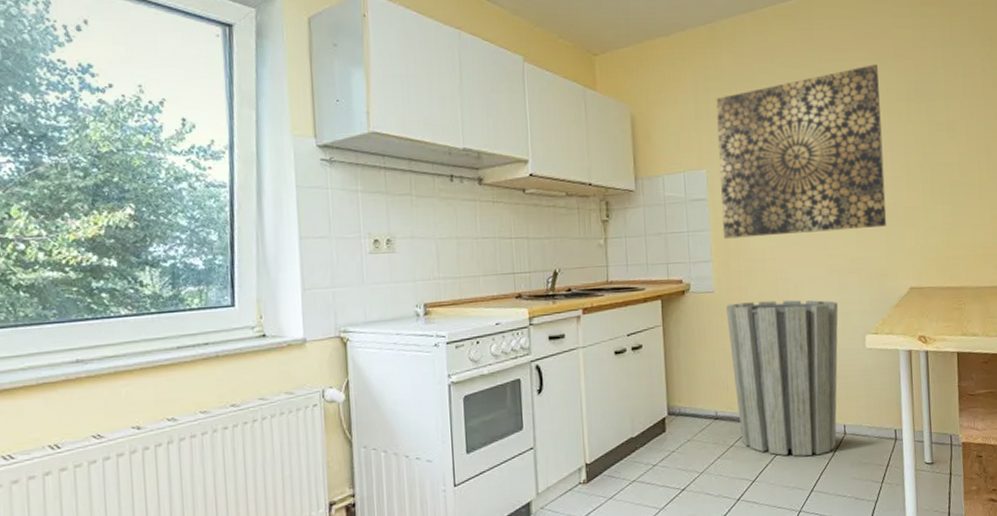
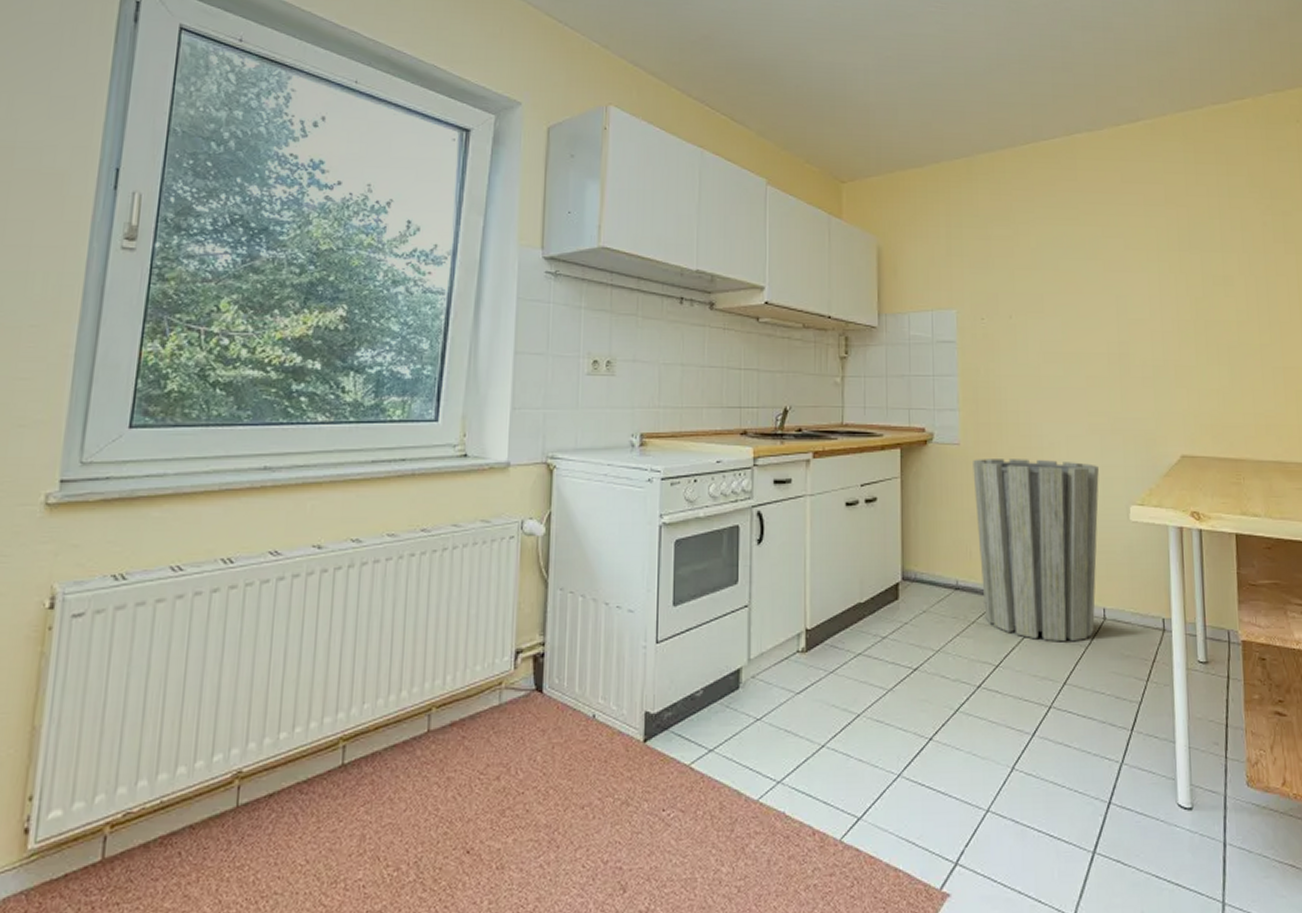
wall art: present [716,64,887,239] -> none [970,210,1156,387]

